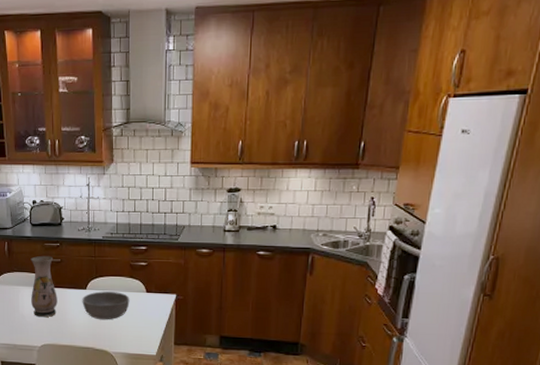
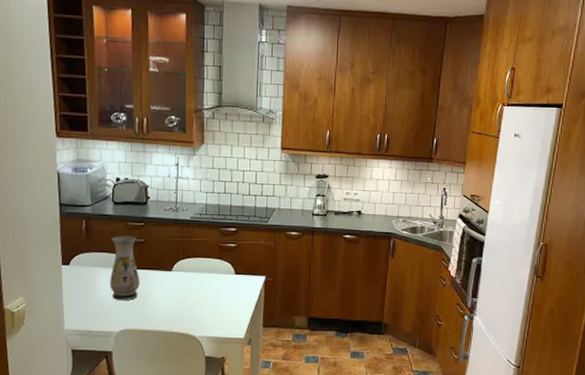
bowl: present [82,291,130,320] -> none [167,273,218,303]

